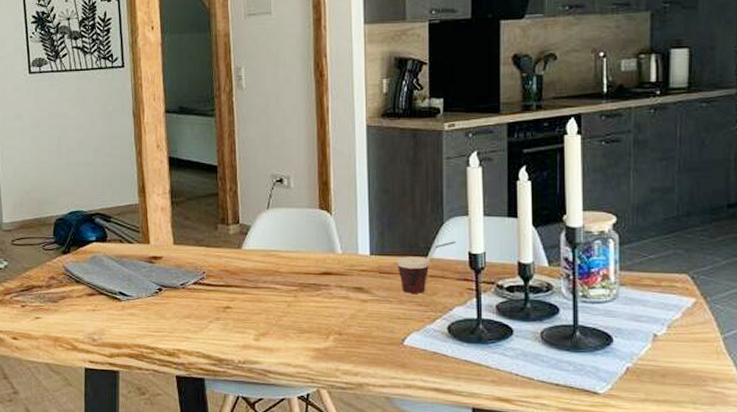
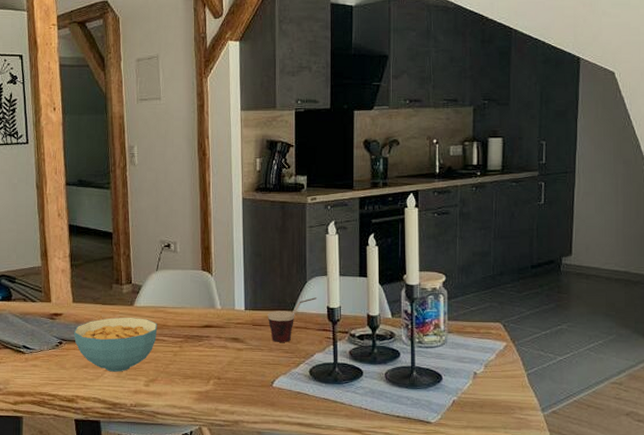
cereal bowl: none [174,262,269,324] -> present [73,317,158,372]

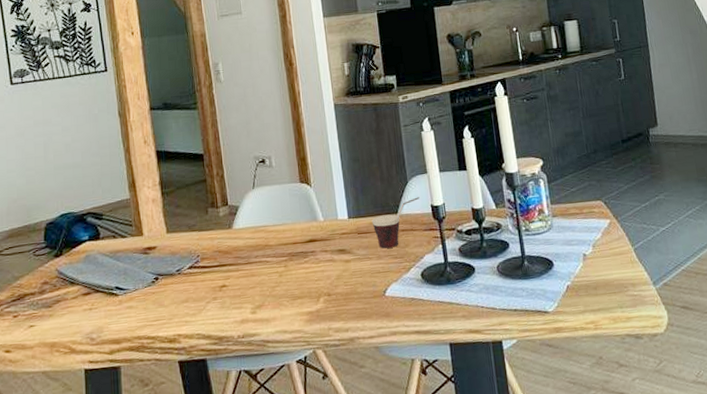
cereal bowl: present [73,317,158,372] -> none [170,241,260,303]

